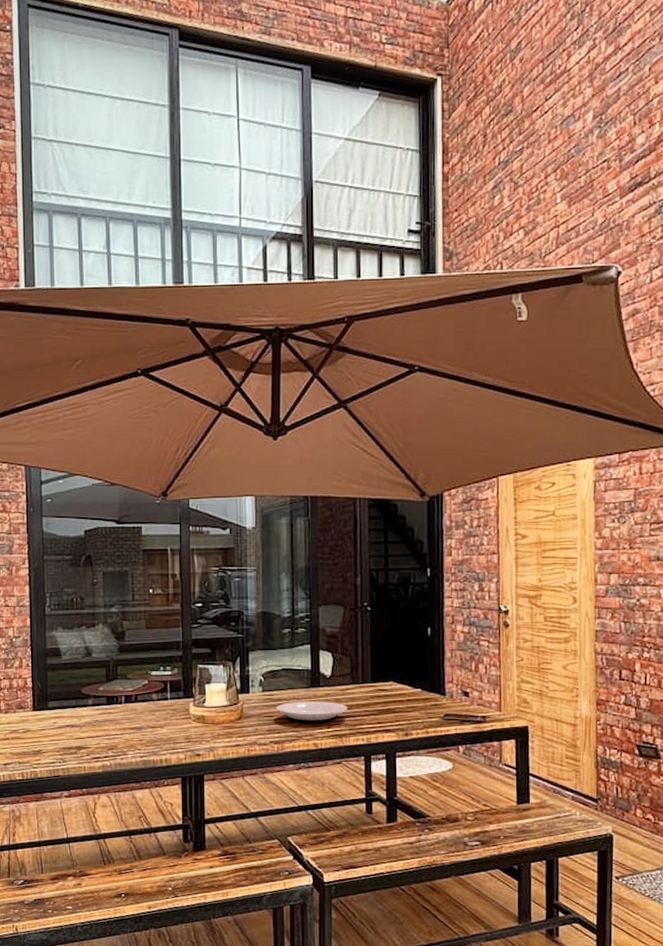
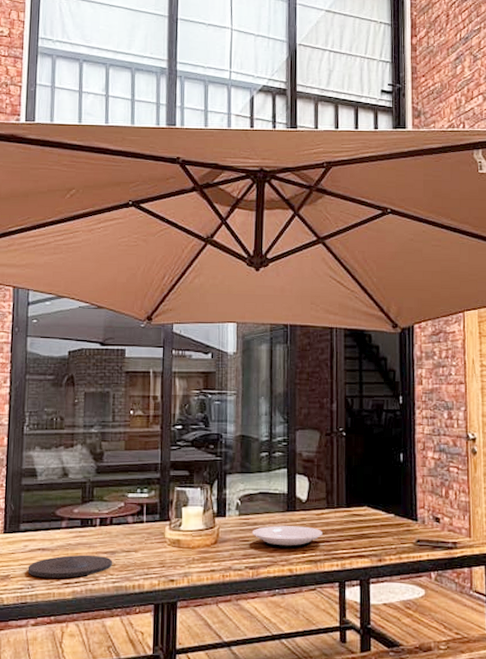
plate: none [58,730,139,753] -> present [27,554,112,578]

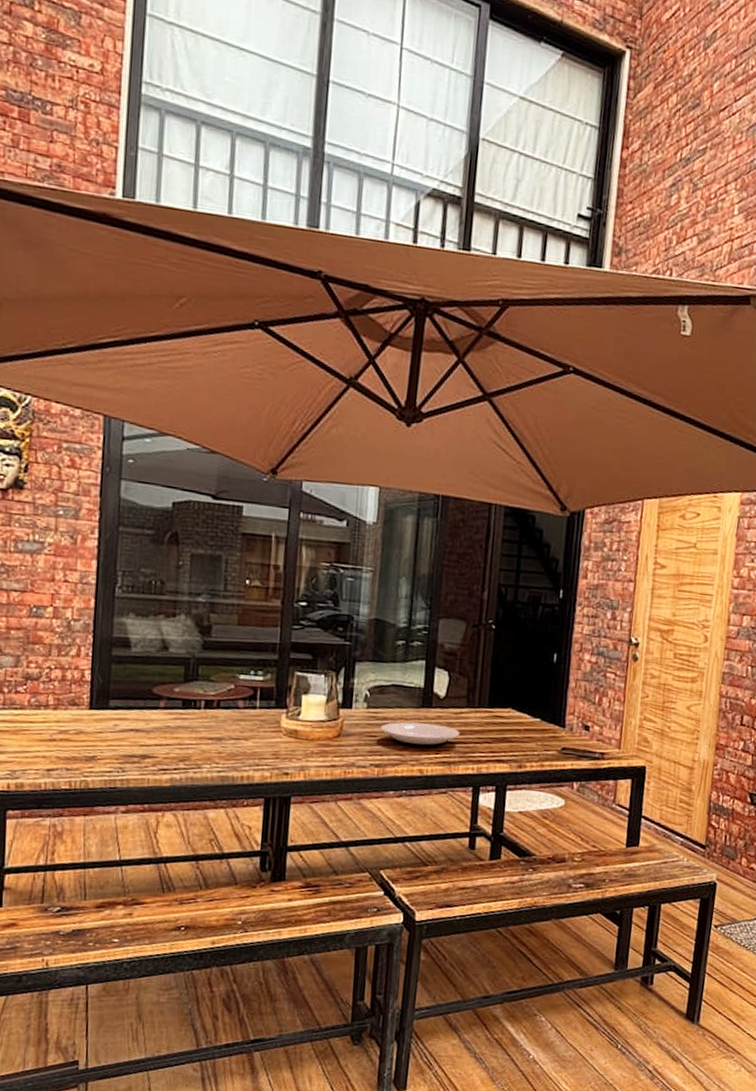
plate: present [27,554,112,578] -> none [117,739,218,764]

